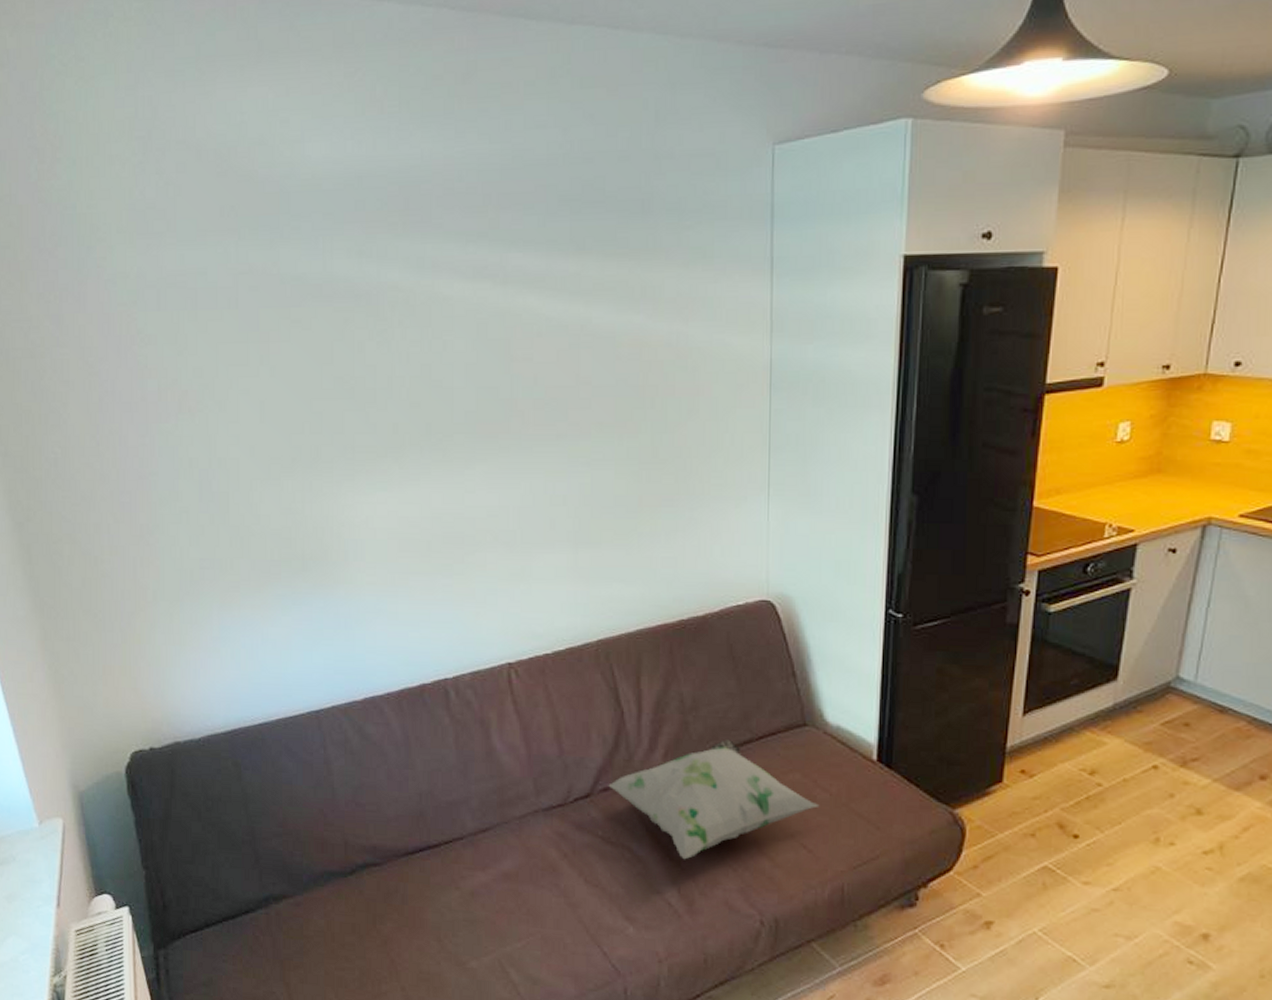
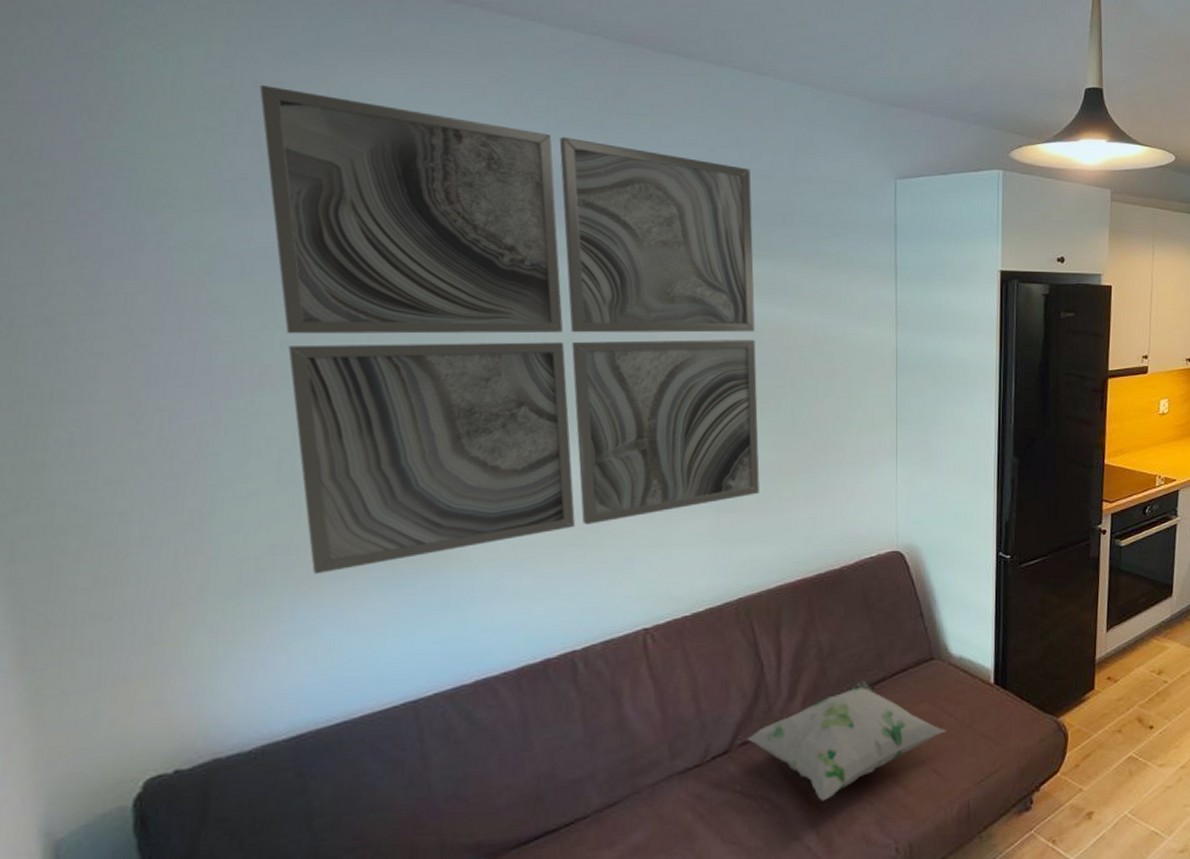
wall art: none [157,109,618,588] -> present [259,84,760,575]

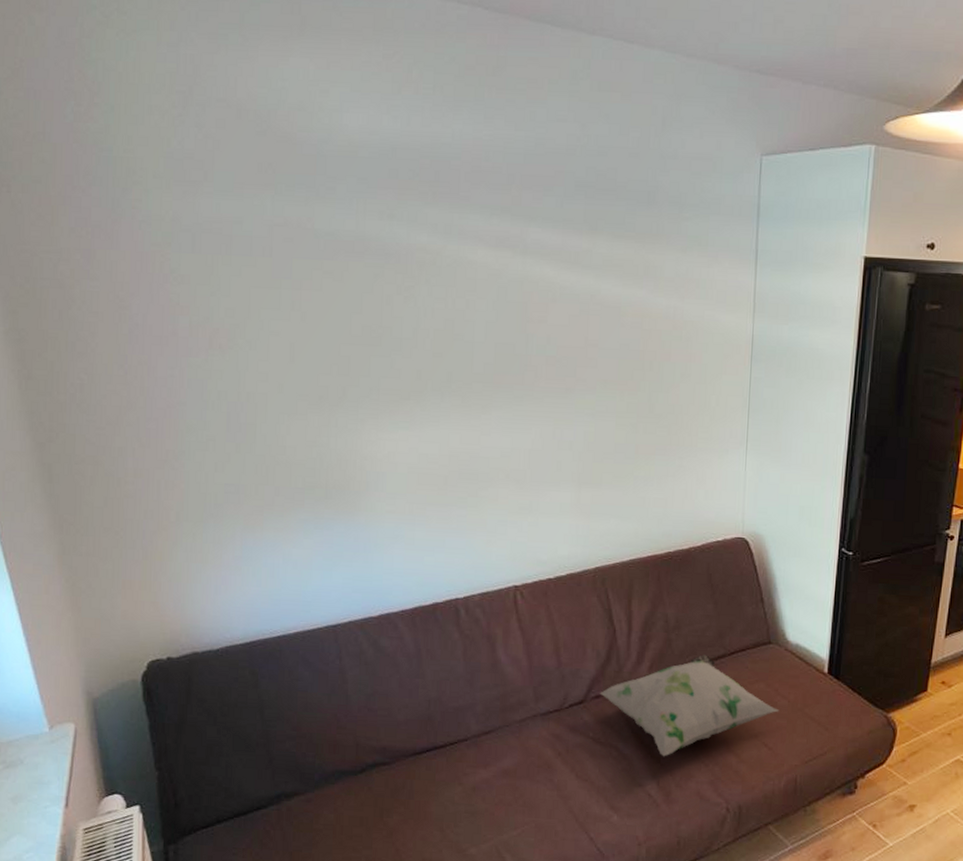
wall art: present [259,84,760,575] -> none [199,67,619,512]

